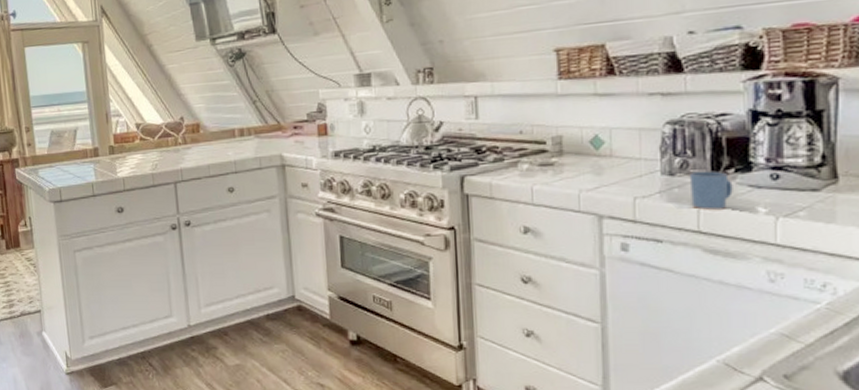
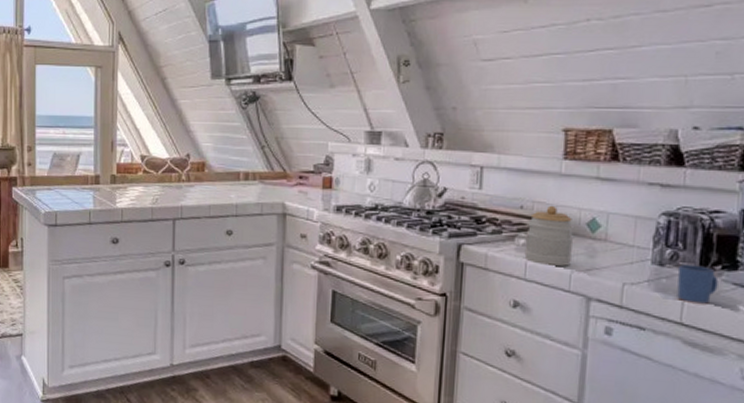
jar: none [528,127,579,188] -> present [524,205,575,266]

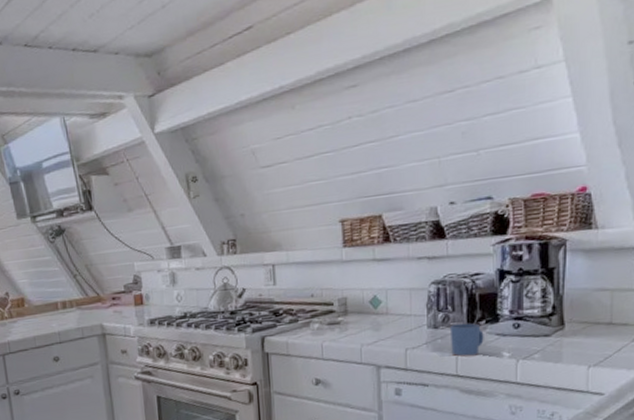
jar: present [524,205,575,266] -> none [318,290,361,344]

